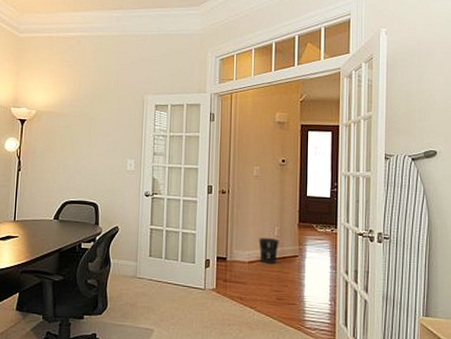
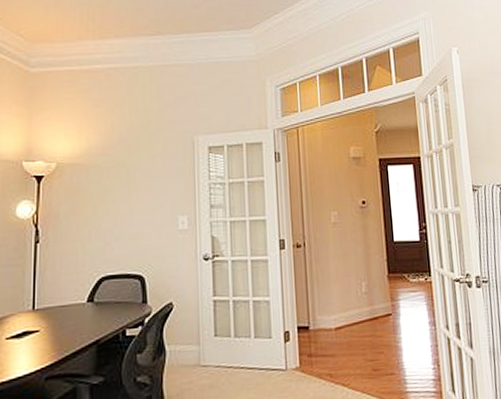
wastebasket: present [258,238,279,265] -> none [344,296,369,329]

